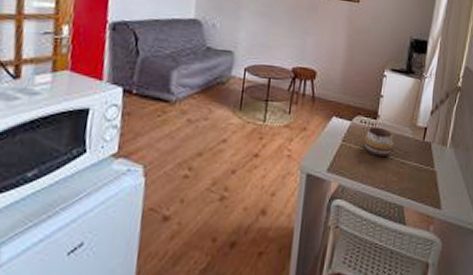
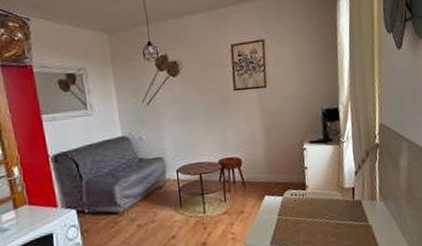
decorative bowl: present [363,127,394,156] -> none [297,196,327,223]

